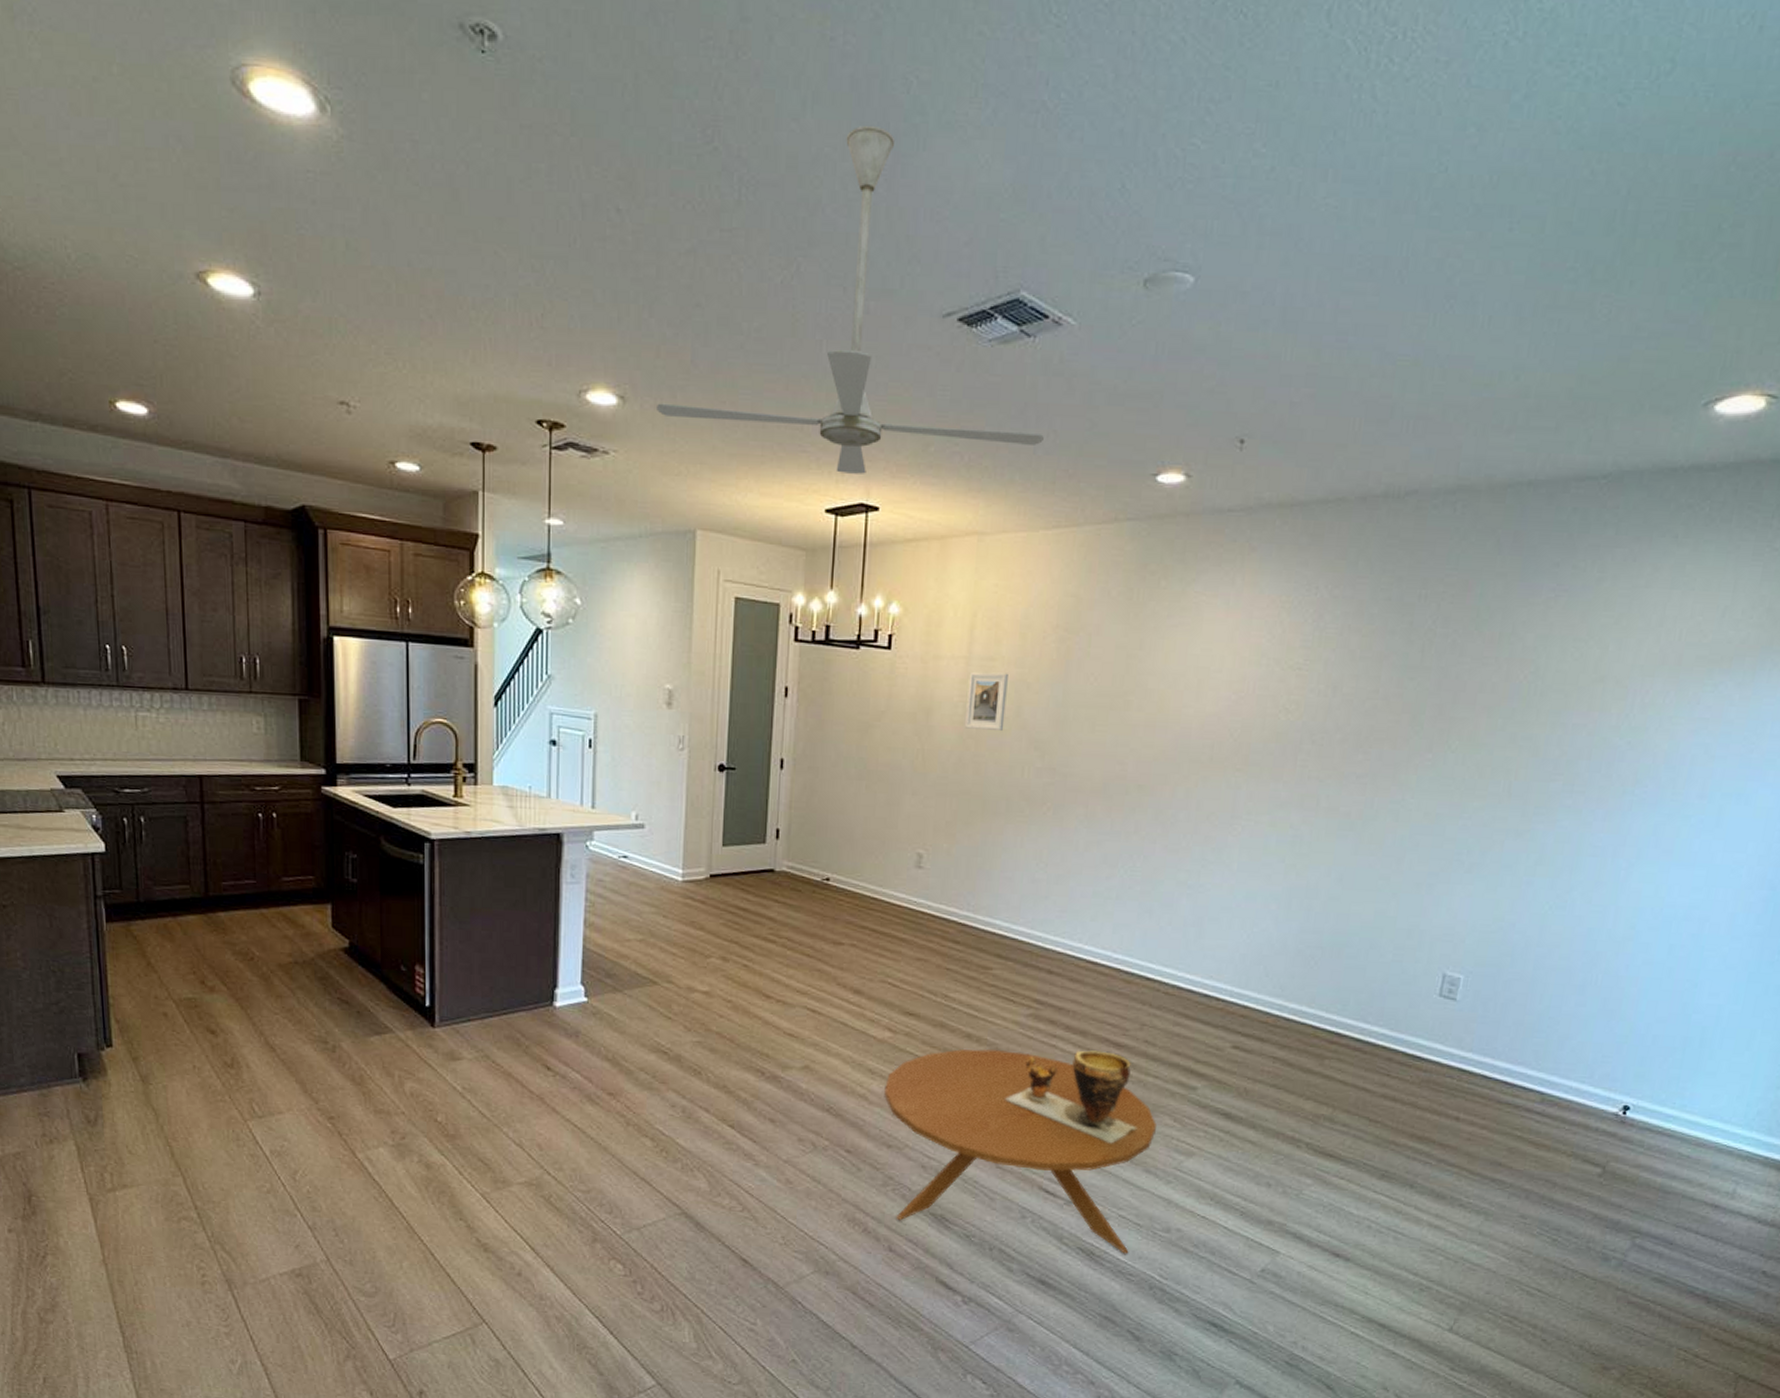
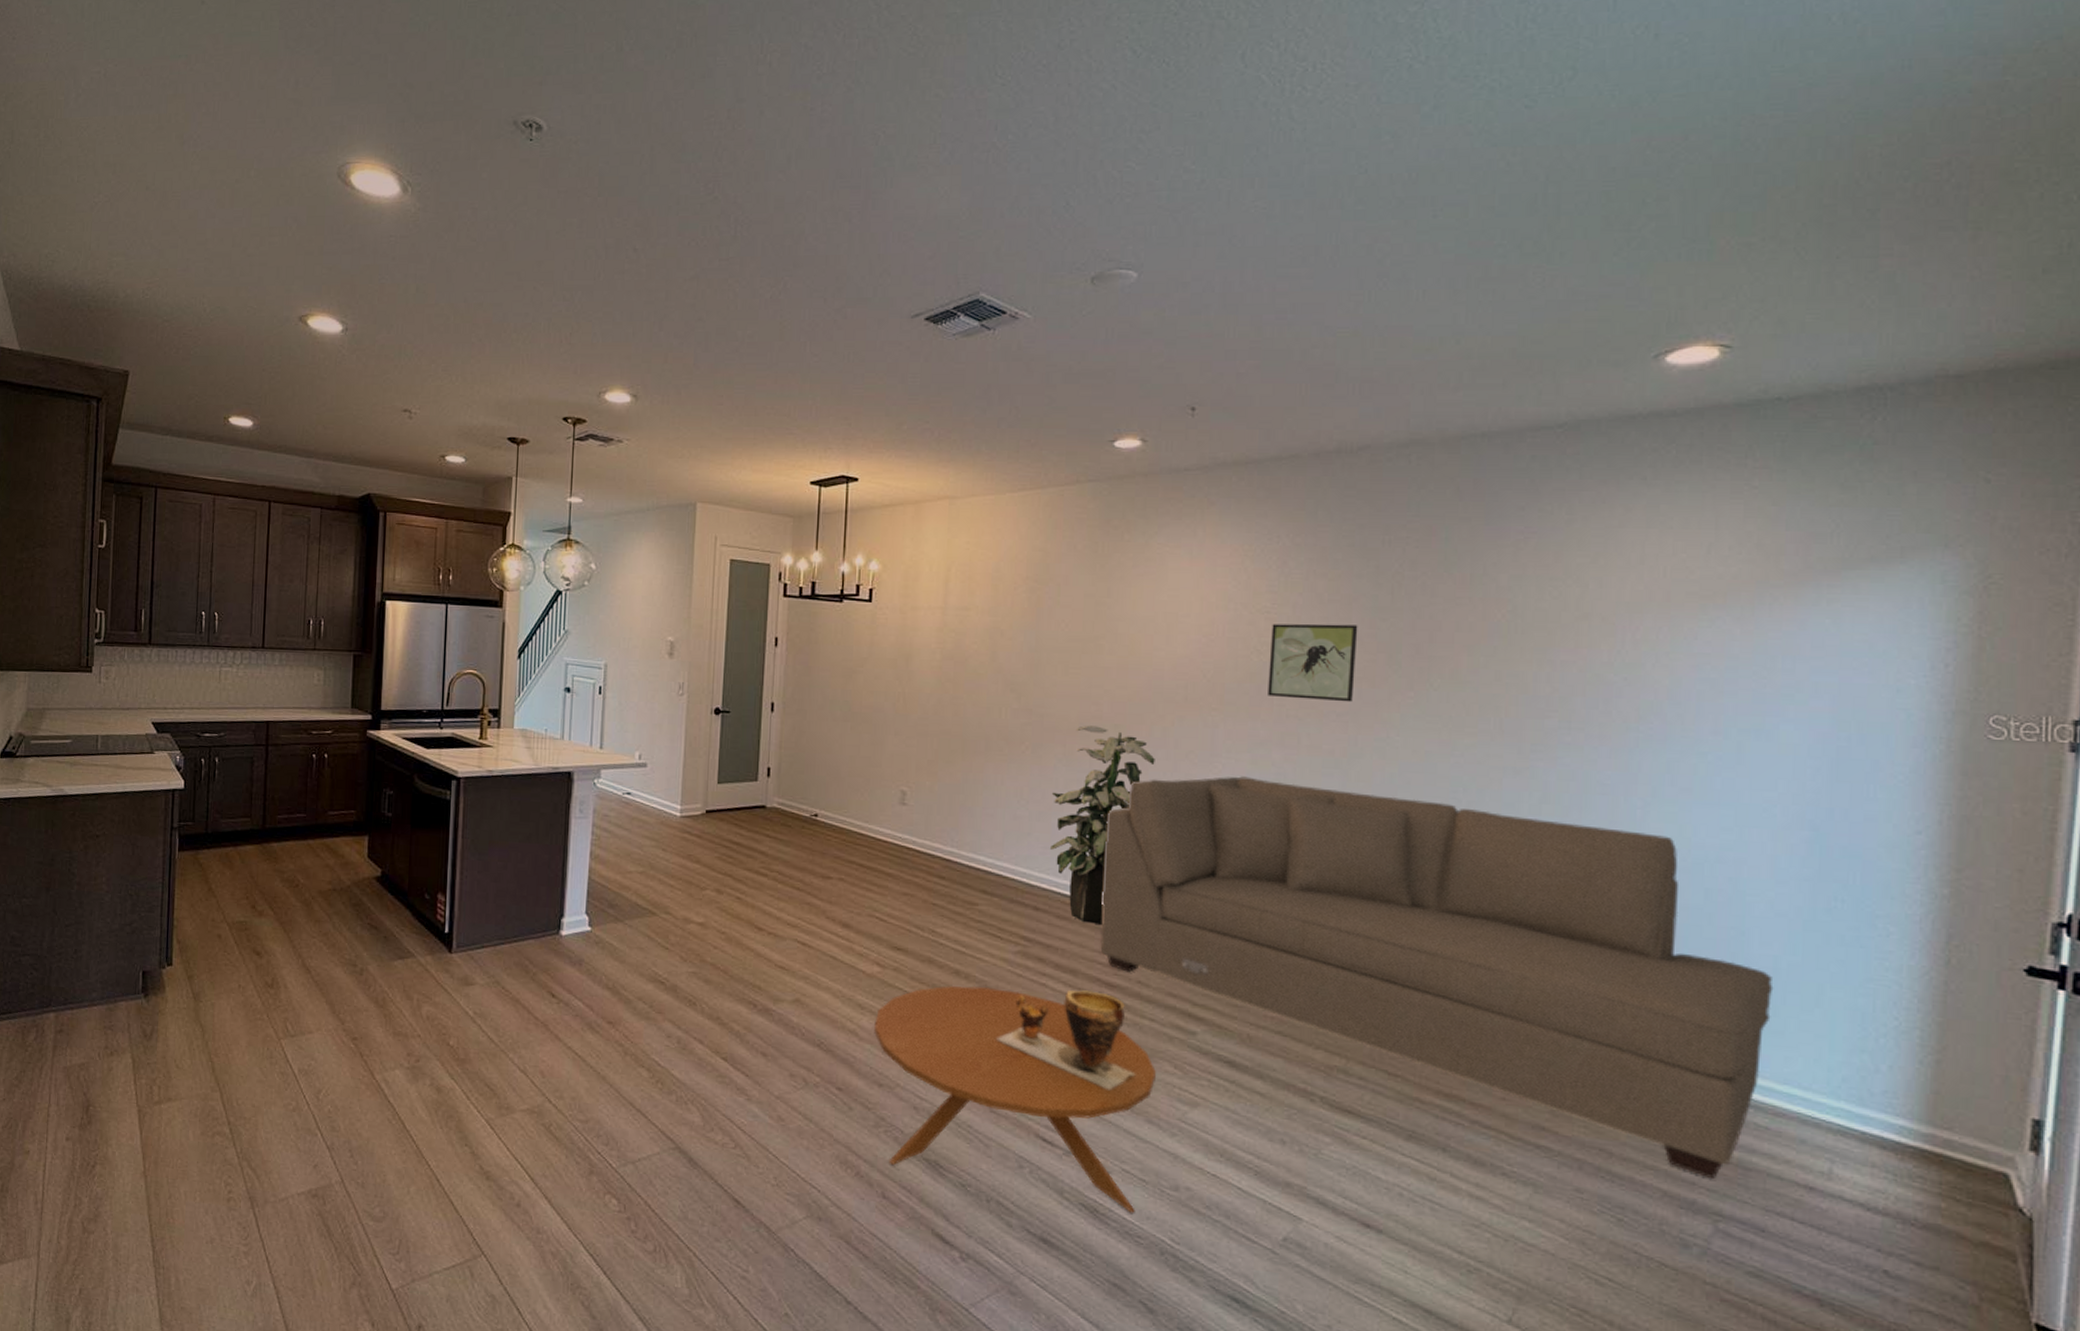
ceiling fan: present [657,125,1044,474] -> none [664,171,1006,451]
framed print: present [965,671,1008,732] -> none [943,620,982,676]
indoor plant: none [1067,785,1177,987] -> present [1051,725,1155,924]
sofa: none [1110,838,1714,1201] -> present [1100,776,1774,1178]
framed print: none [1292,681,1386,764] -> present [1268,623,1358,703]

